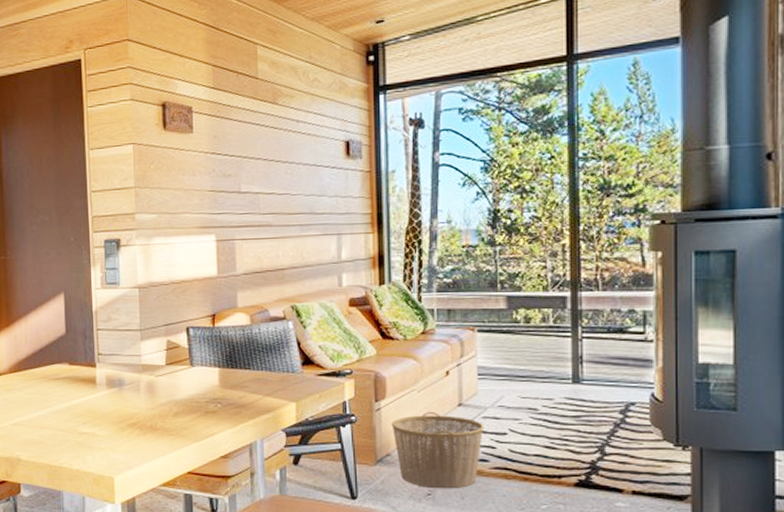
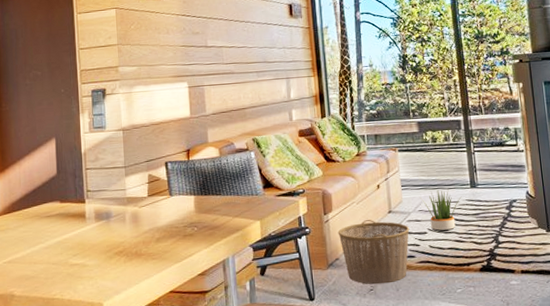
potted plant: none [502,383,559,435] -> present [420,189,462,233]

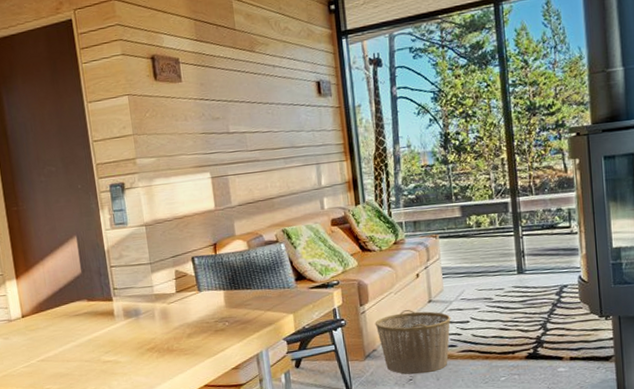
potted plant: present [420,189,462,233] -> none [463,276,508,321]

